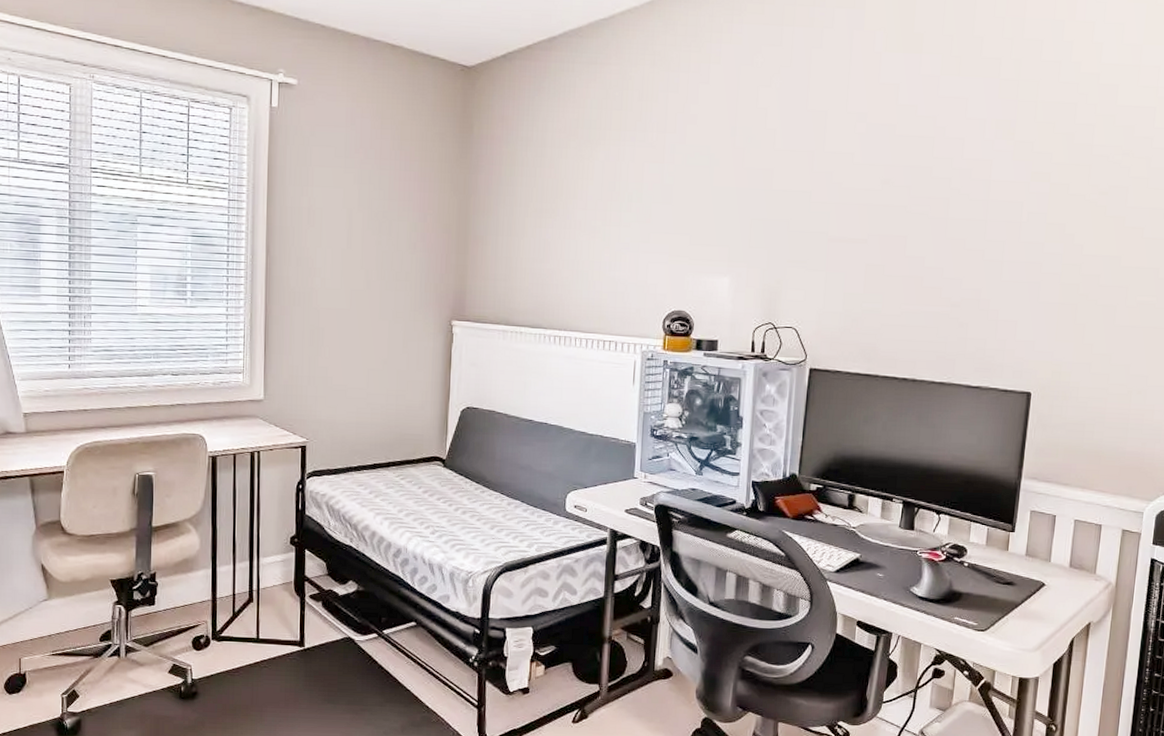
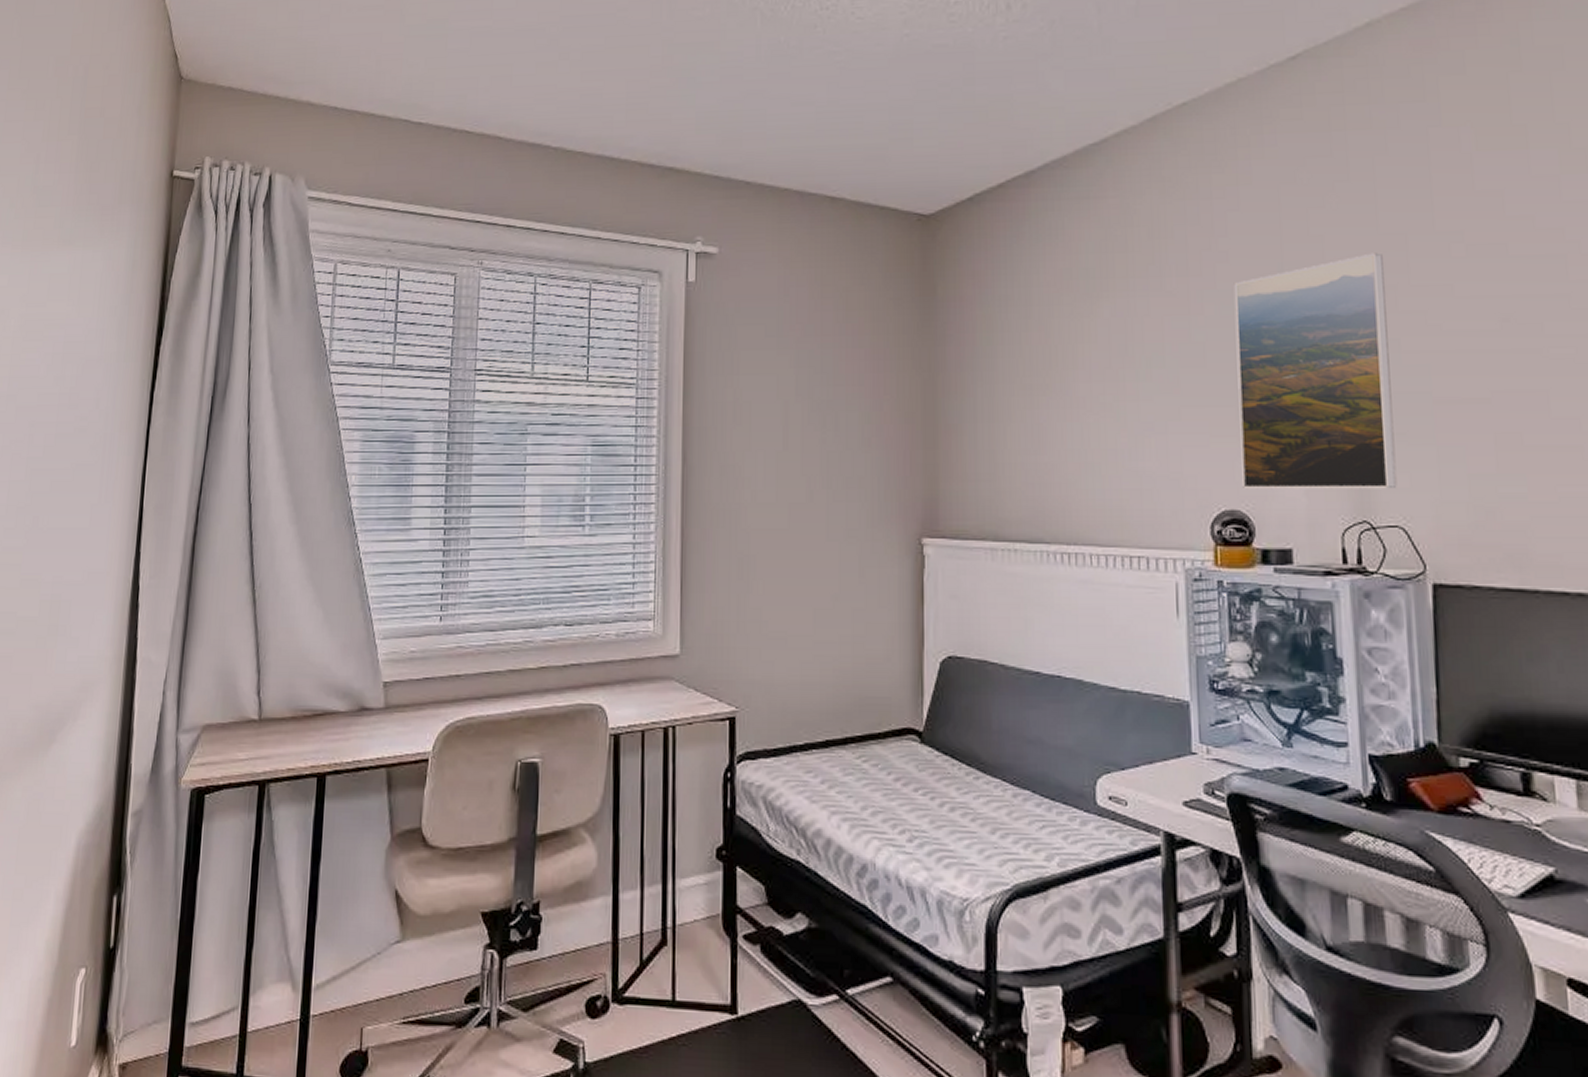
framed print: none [688,125,808,301] -> present [1233,252,1397,490]

